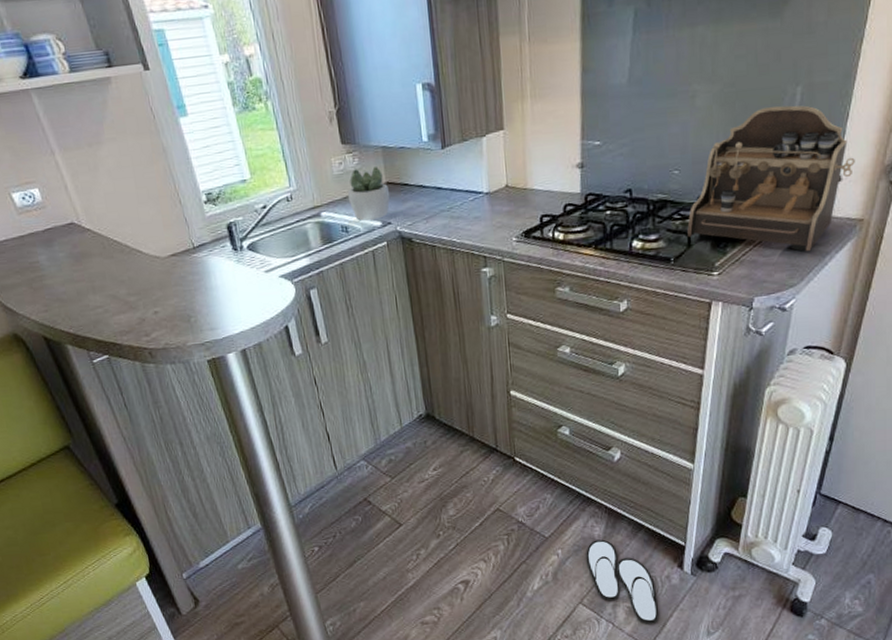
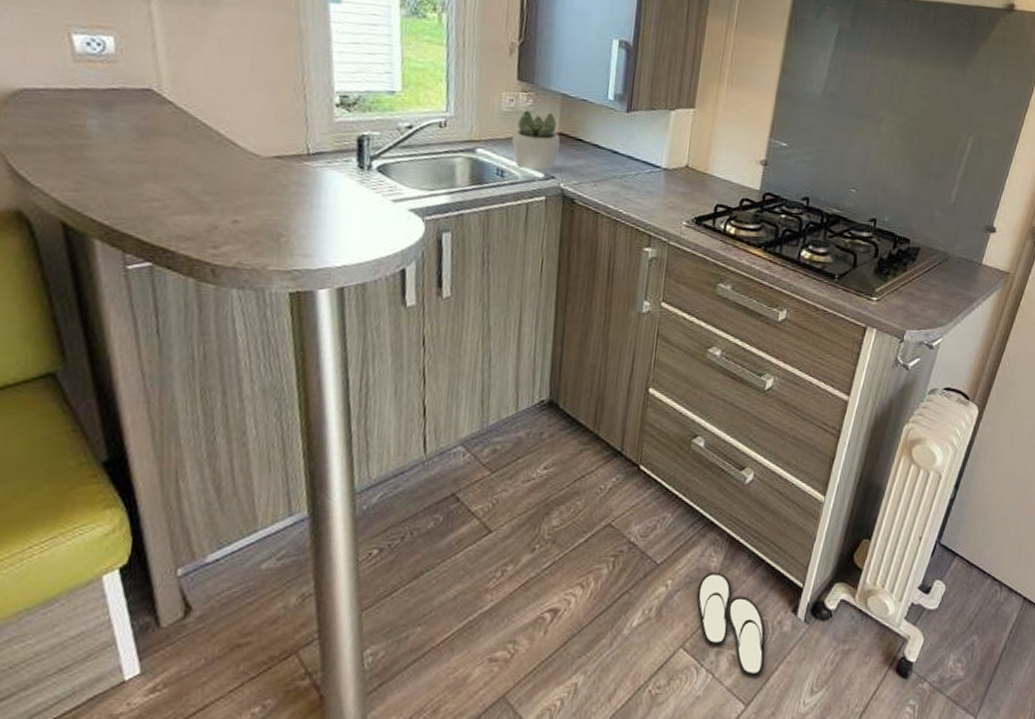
spice rack: present [686,105,855,251] -> none [853,148,1009,293]

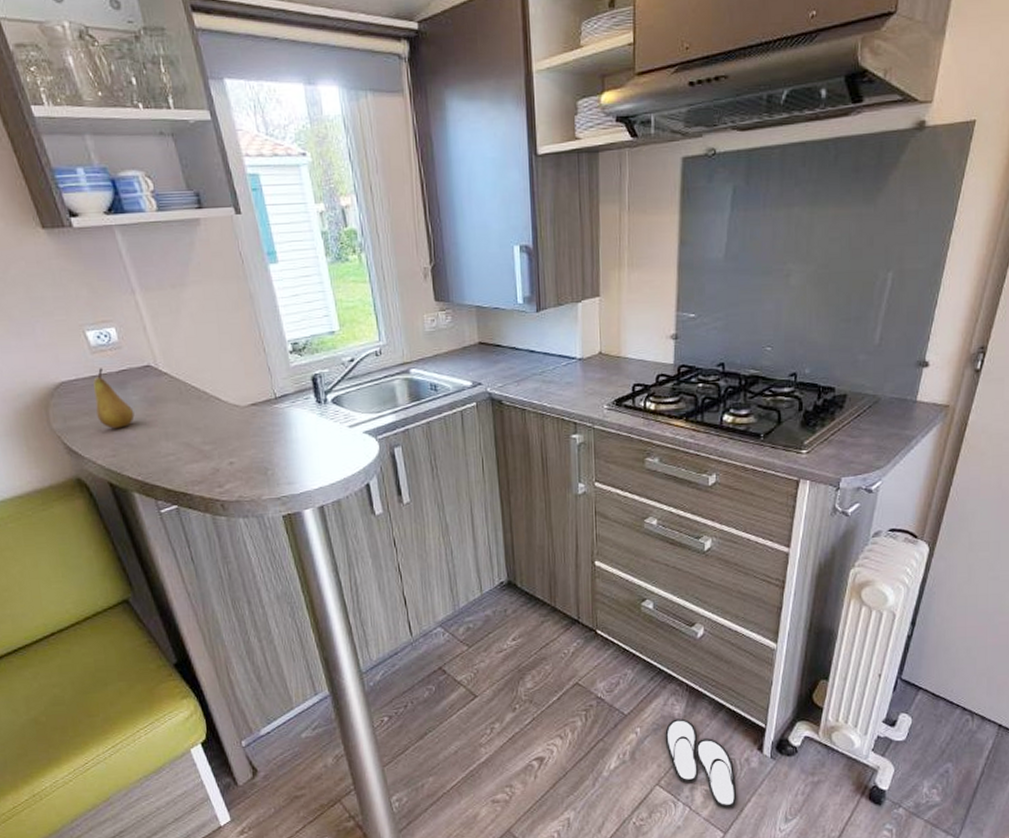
fruit: none [64,81,117,158] -> present [93,368,135,429]
succulent plant: present [511,110,561,171] -> none [438,326,482,381]

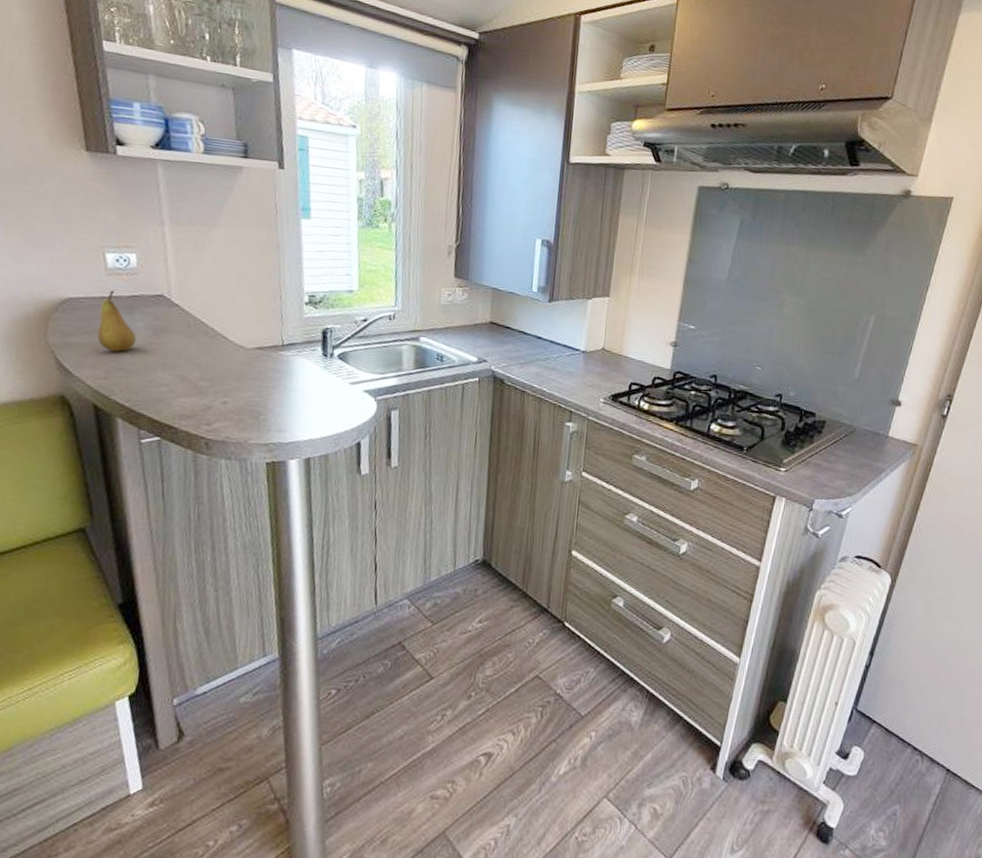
slippers: present [665,718,737,809] -> none [619,726,686,832]

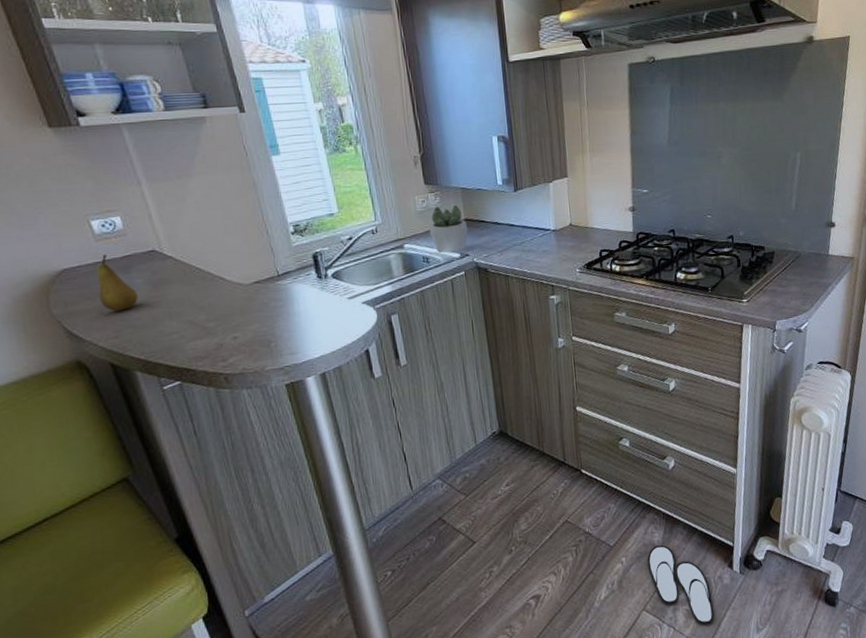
succulent plant: none [449,303,492,356] -> present [429,205,468,253]
slippers: none [619,726,686,832] -> present [647,545,715,626]

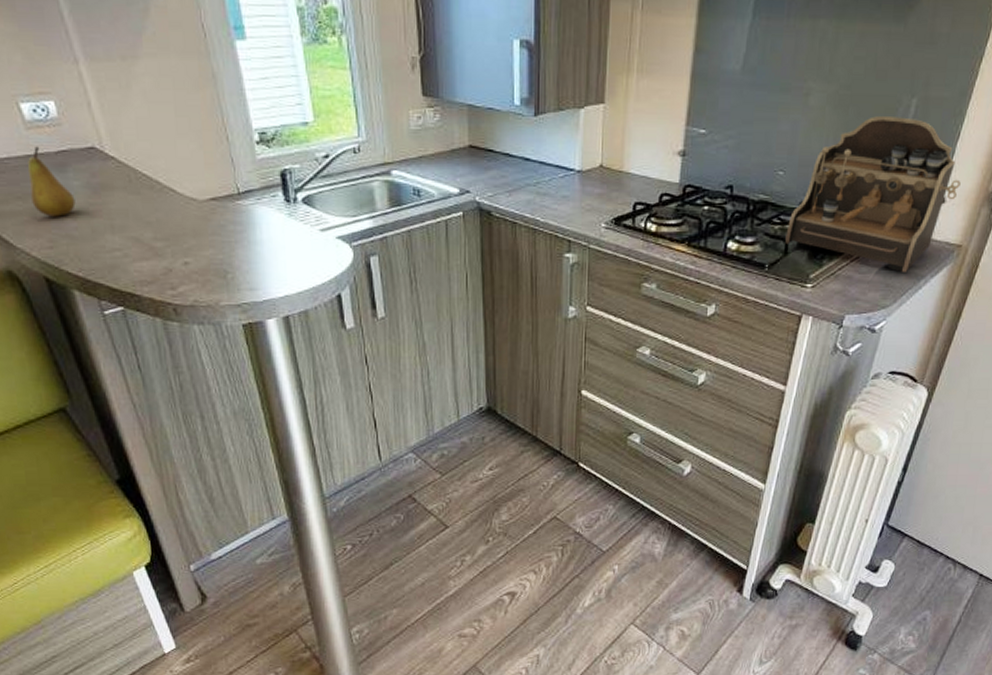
succulent plant: present [429,205,468,253] -> none [423,126,472,187]
slippers: present [647,545,715,626] -> none [643,557,713,650]
spice rack: none [720,166,844,282] -> present [784,115,961,272]

